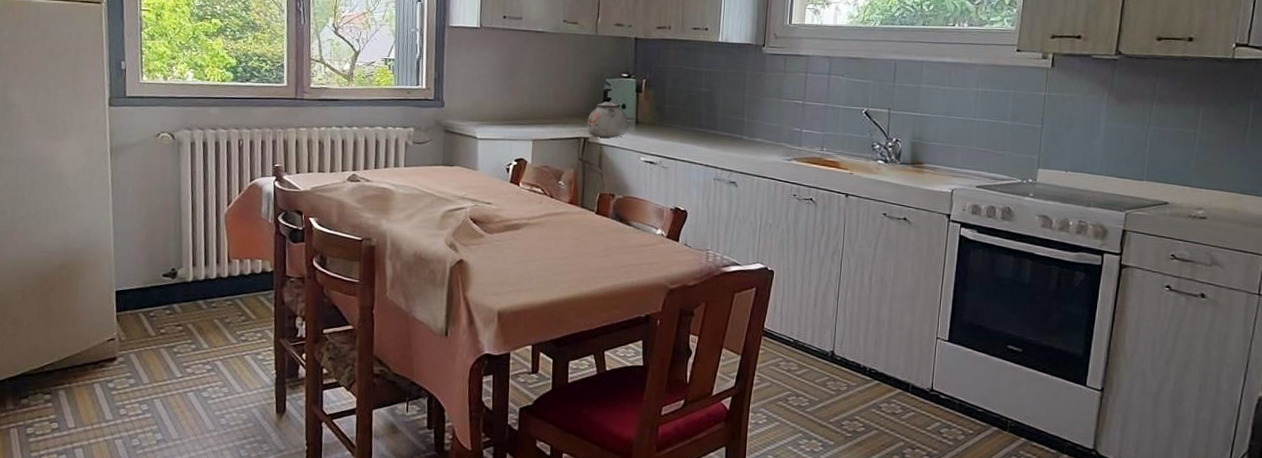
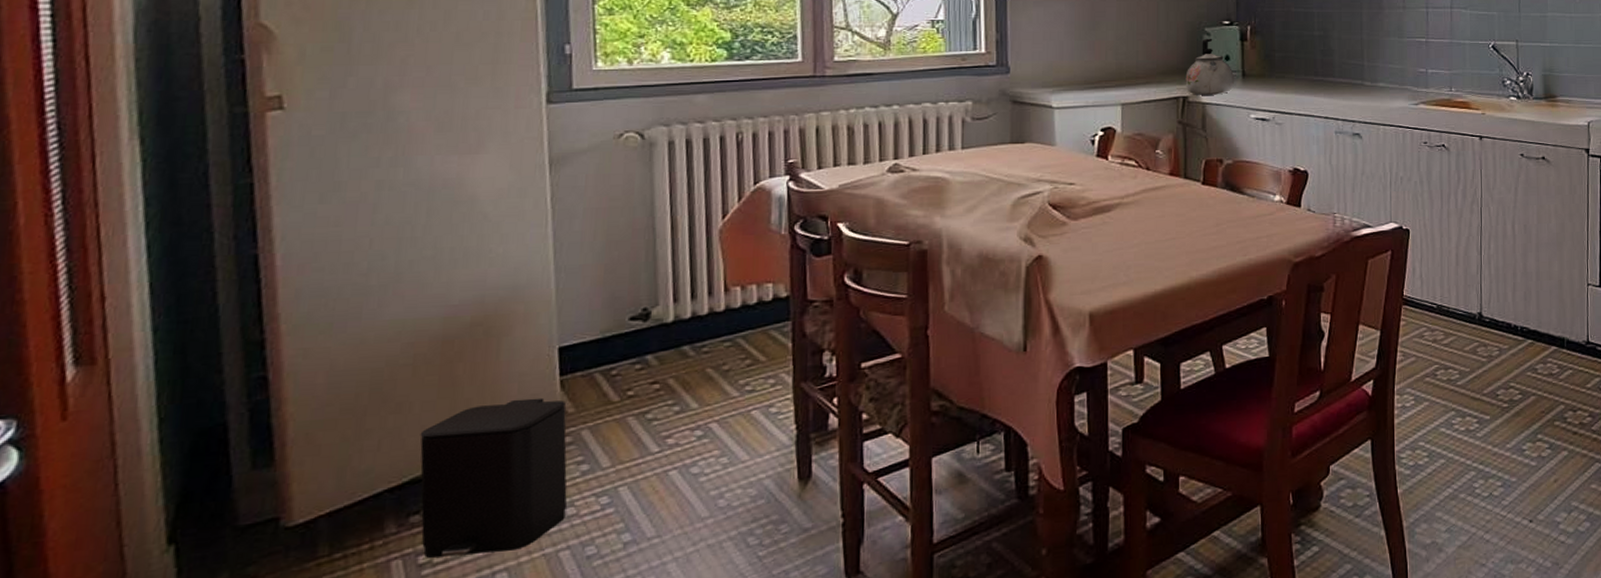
pedal bin: none [27,325,121,434] -> present [420,397,567,558]

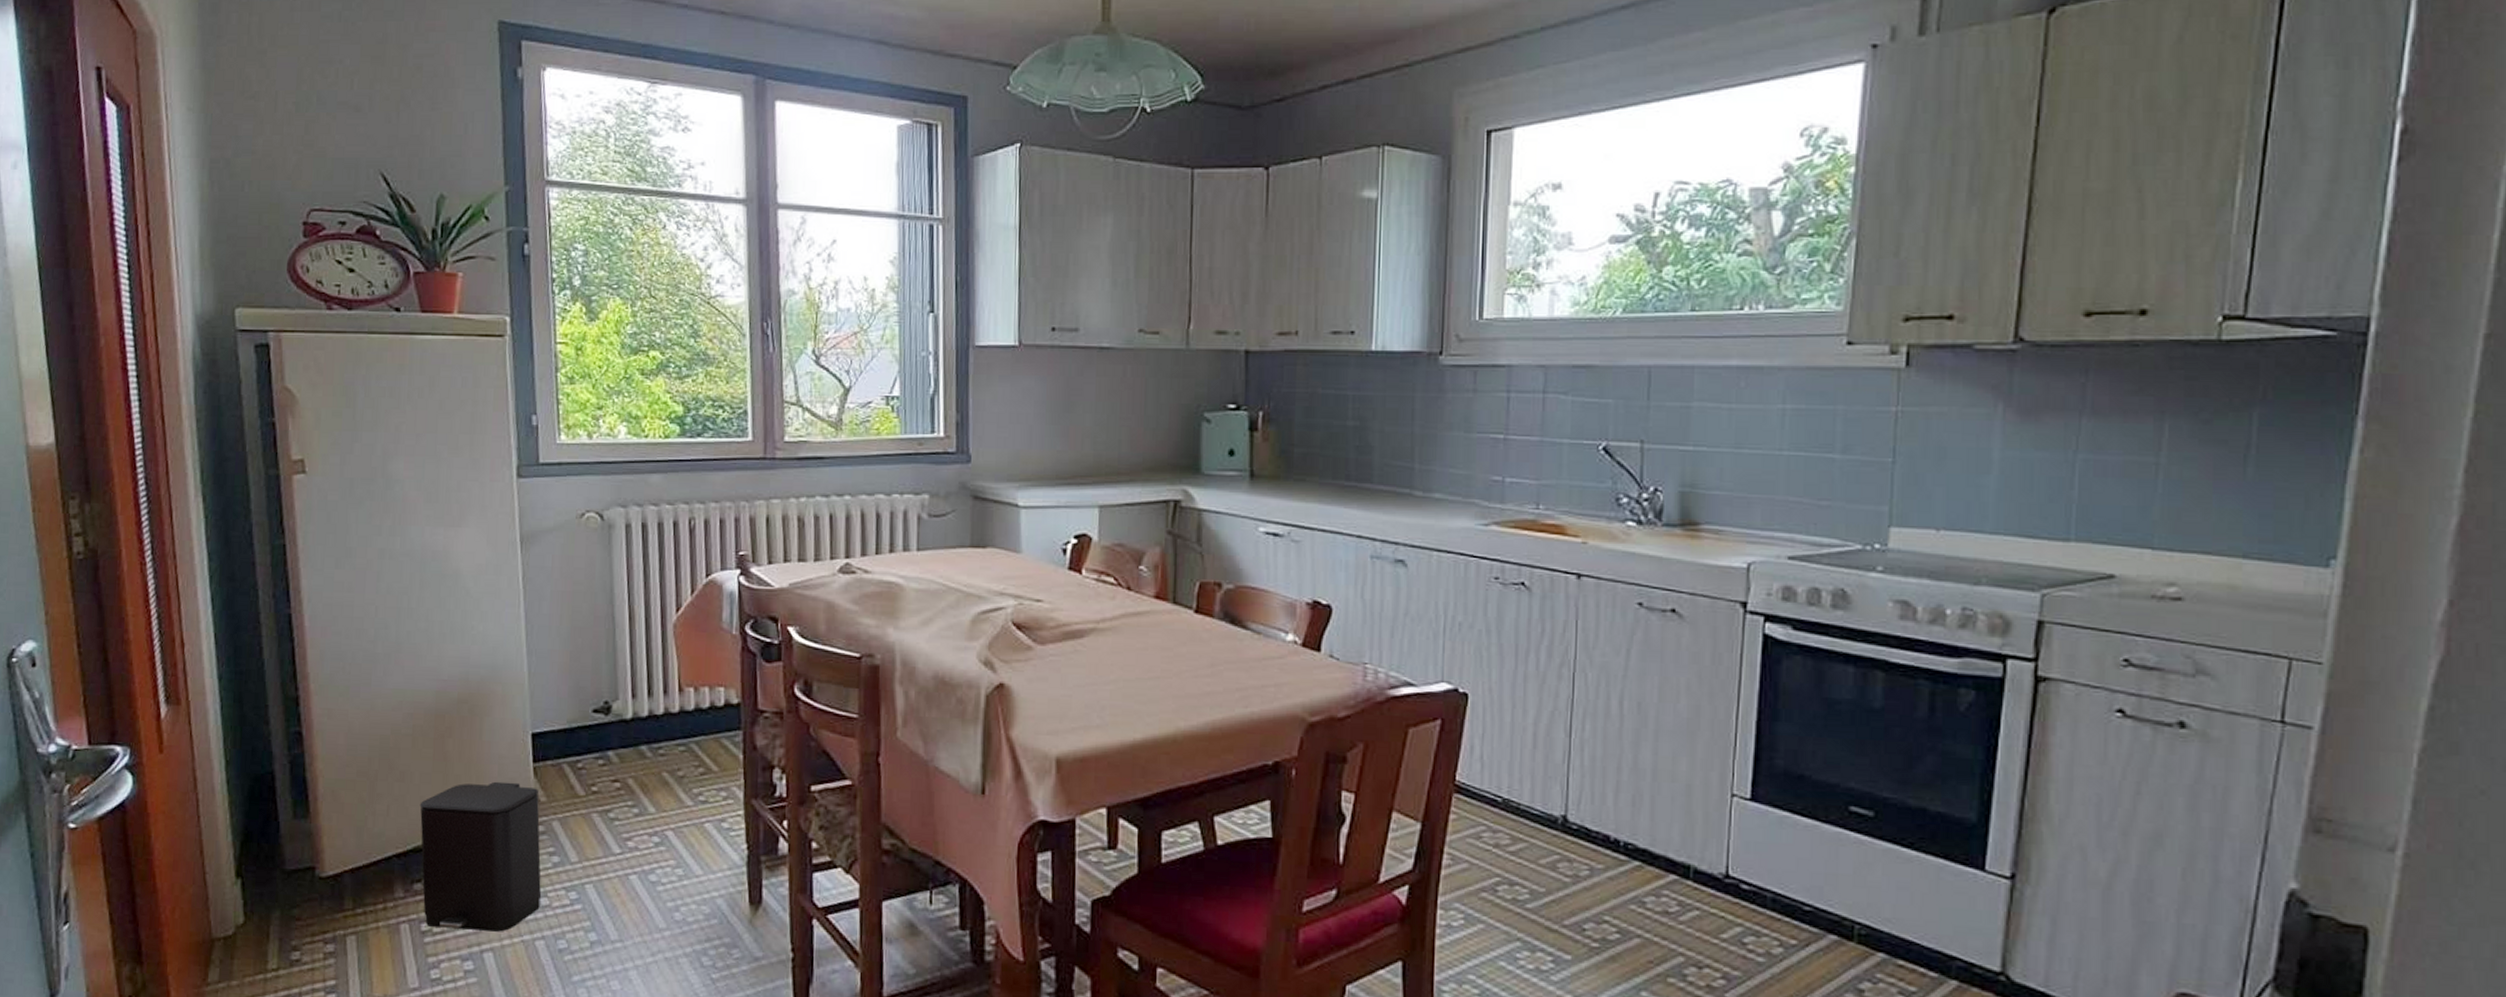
kettle: present [1185,38,1235,95] -> none [1177,426,1241,500]

